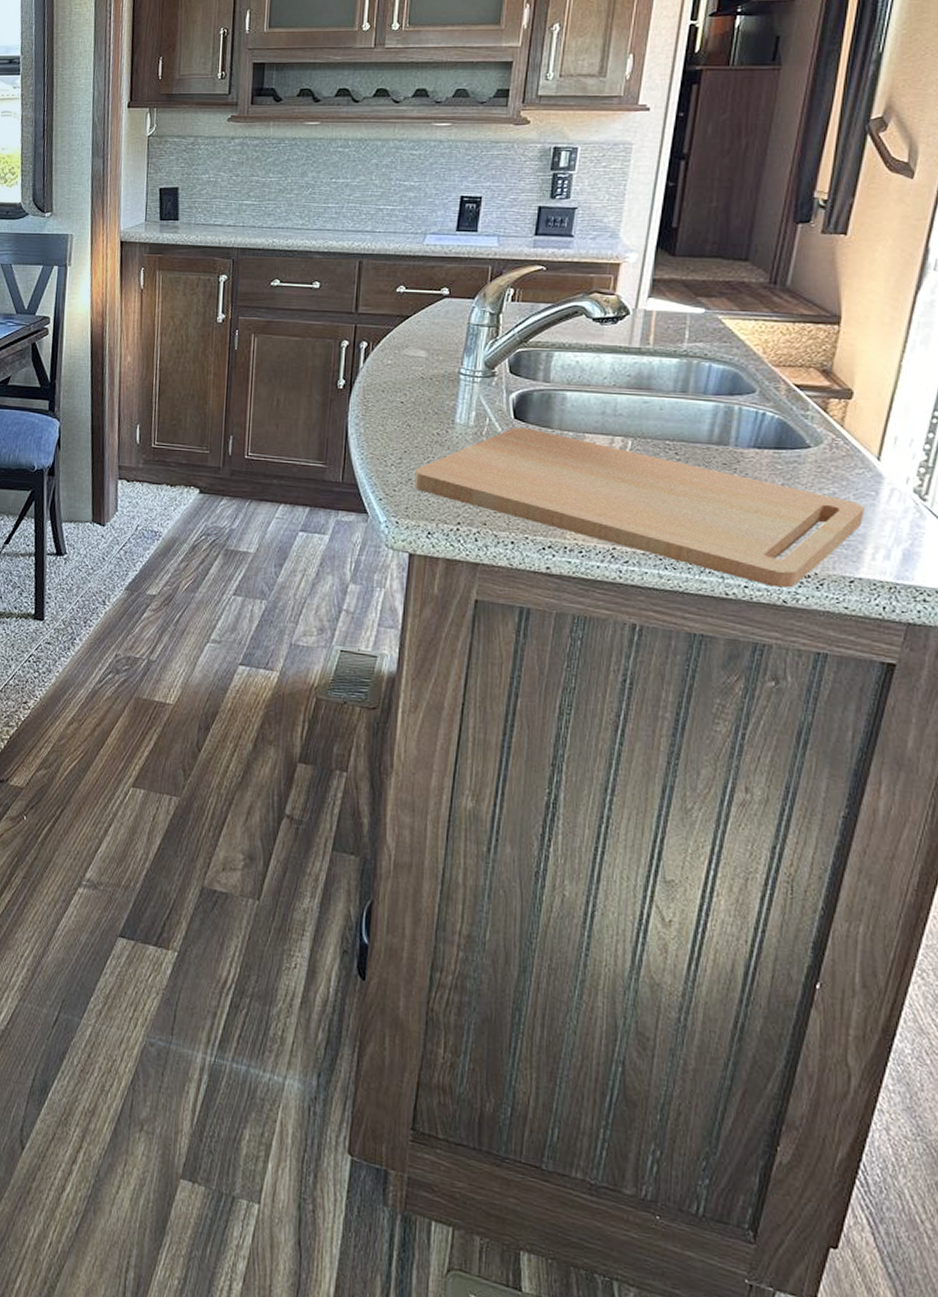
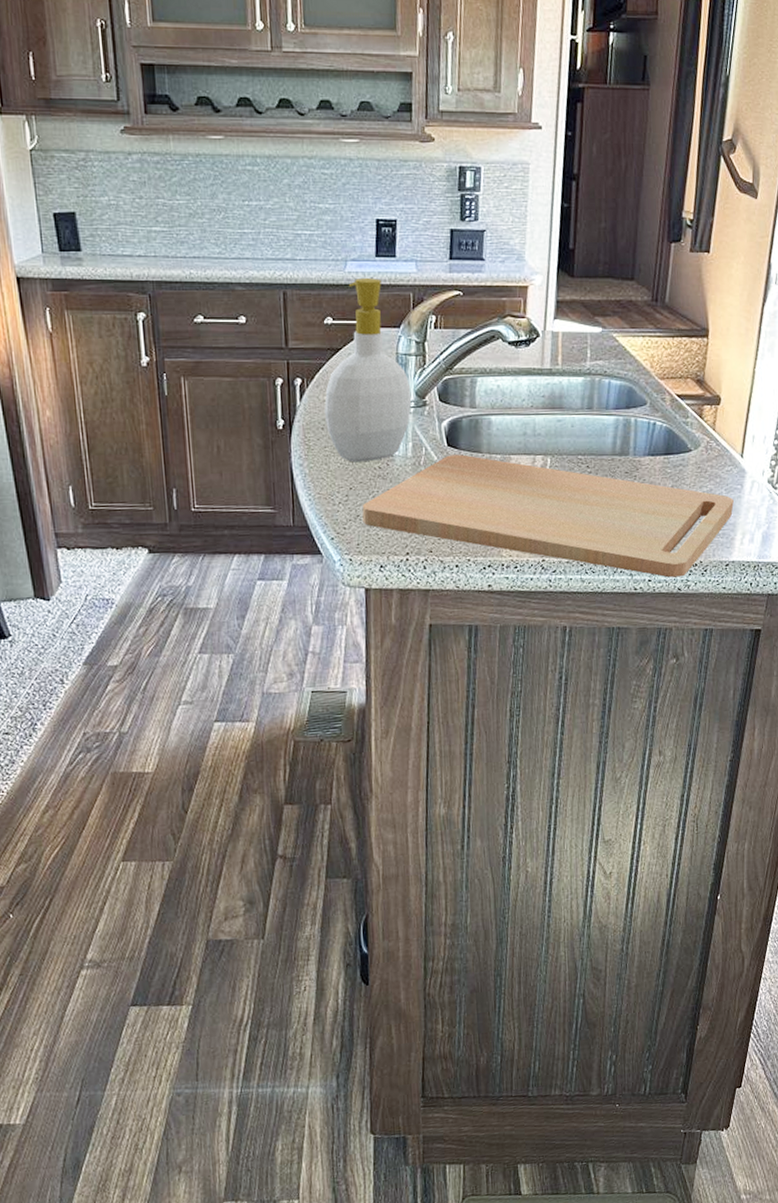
soap bottle: none [387,251,479,427] -> present [324,278,411,463]

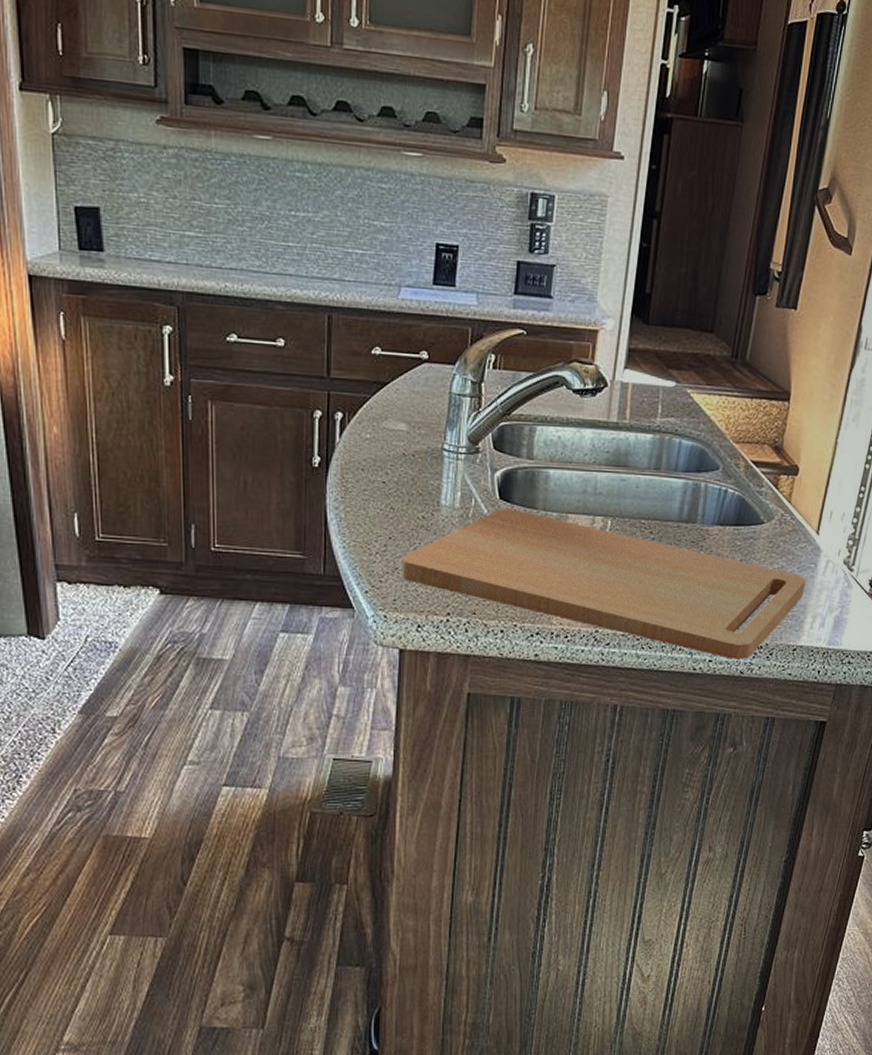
soap bottle: present [324,278,411,463] -> none [367,307,462,510]

